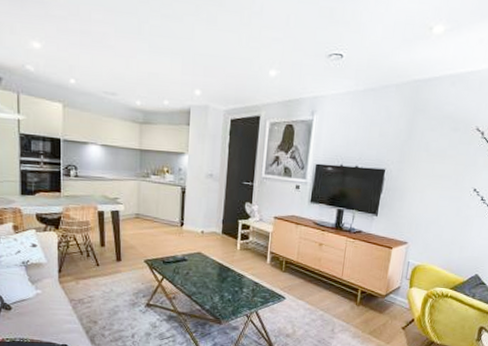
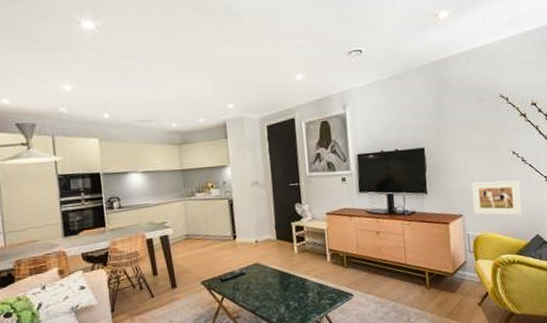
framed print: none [420,213,473,253] -> present [472,180,522,216]

